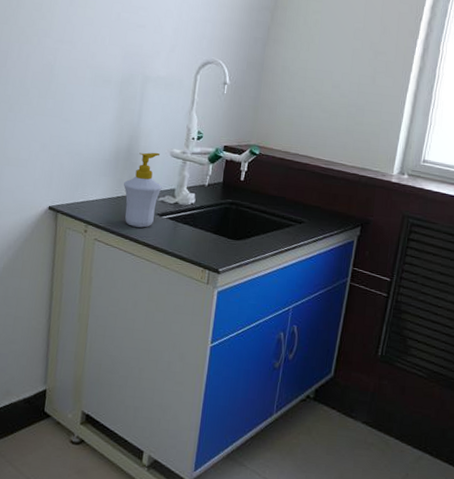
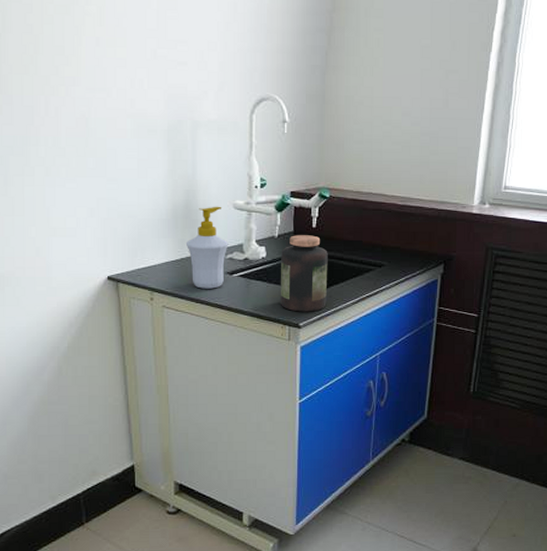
jar: none [203,185,253,259] -> present [280,235,328,312]

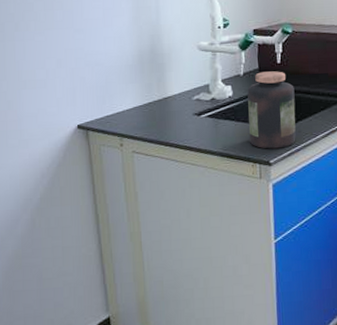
soap bottle: present [187,206,229,289] -> none [153,48,195,132]

